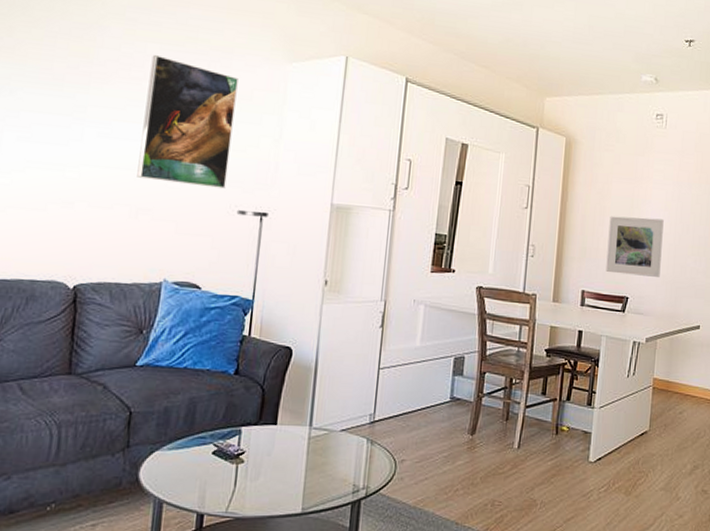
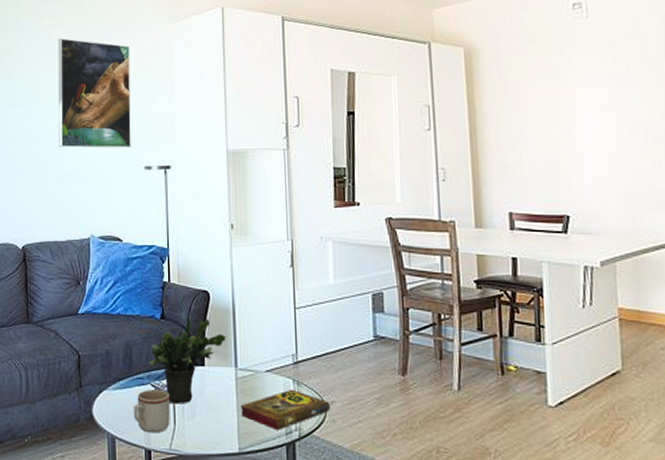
mug: none [188,448,233,496] -> present [133,389,170,433]
potted plant: none [214,372,304,465] -> present [148,316,226,404]
book: none [309,448,401,489] -> present [240,389,331,430]
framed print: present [606,216,664,277] -> none [531,122,608,190]

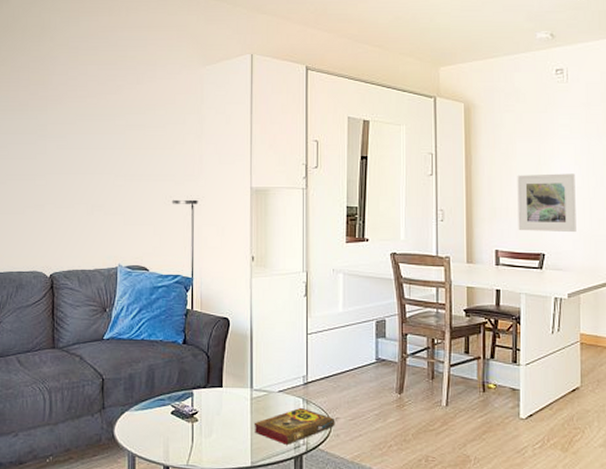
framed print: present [58,38,131,148] -> none [90,75,162,182]
mug: present [133,389,170,433] -> none [153,409,189,451]
potted plant: present [148,316,226,404] -> none [170,341,244,423]
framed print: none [531,122,608,190] -> present [517,173,577,232]

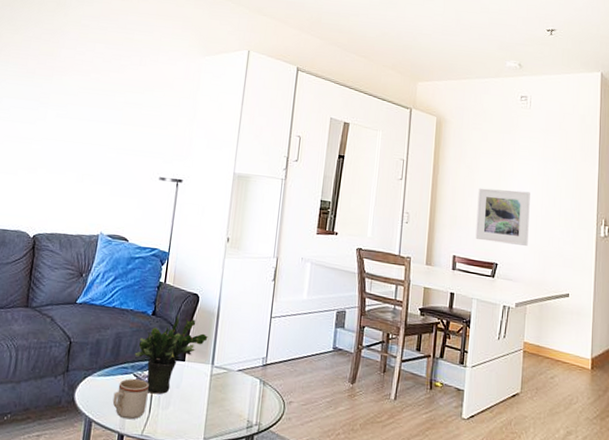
mug: none [153,409,189,451] -> present [112,378,149,420]
potted plant: none [170,341,244,423] -> present [134,315,208,395]
book: present [254,407,335,445] -> none [210,388,289,424]

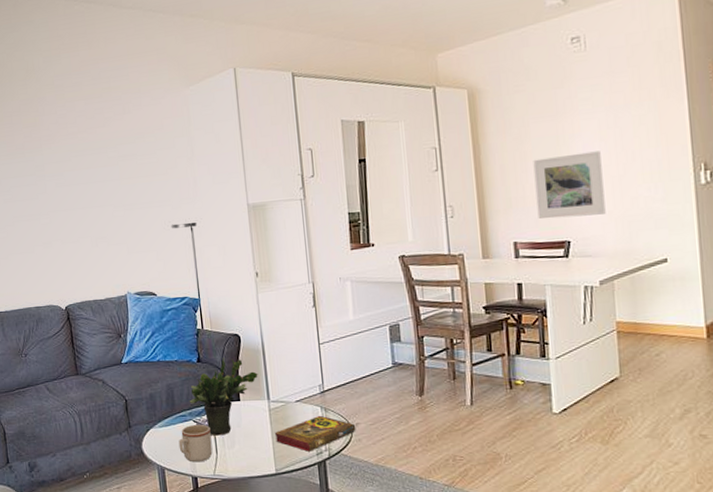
book: none [210,388,289,424] -> present [274,415,356,452]

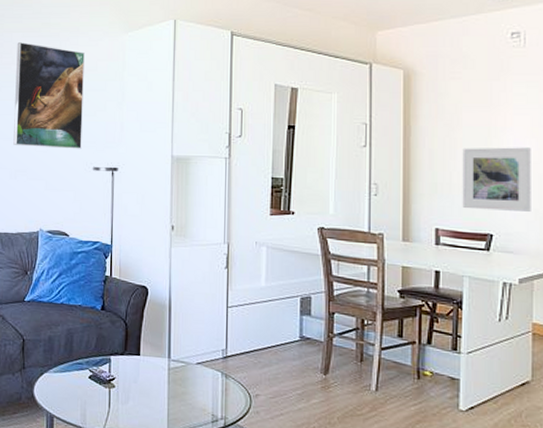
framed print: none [80,109,158,213] -> present [13,42,85,149]
mug: present [178,424,213,463] -> none [71,374,106,415]
potted plant: present [189,357,258,436] -> none [88,308,162,390]
book: present [274,415,356,452] -> none [171,381,255,418]

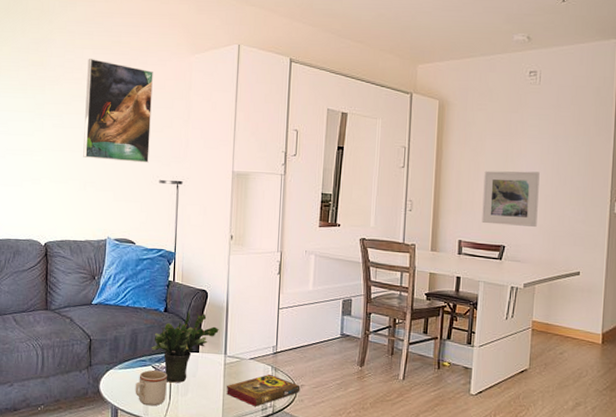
mug: none [71,374,106,415] -> present [135,369,167,406]
potted plant: none [88,308,162,390] -> present [151,310,219,383]
book: none [171,381,255,418] -> present [226,374,301,406]

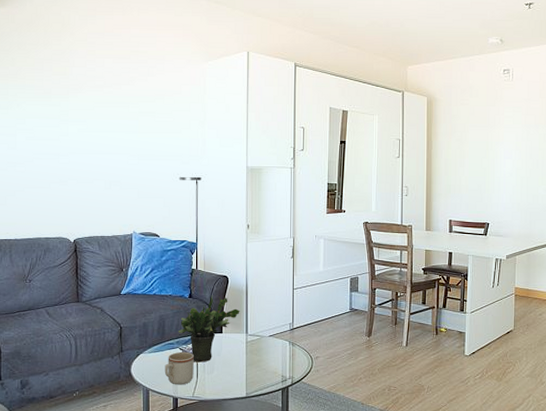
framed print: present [83,59,153,163] -> none [107,68,170,162]
book: present [226,374,301,406] -> none [248,348,316,379]
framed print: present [482,170,540,227] -> none [468,157,516,205]

